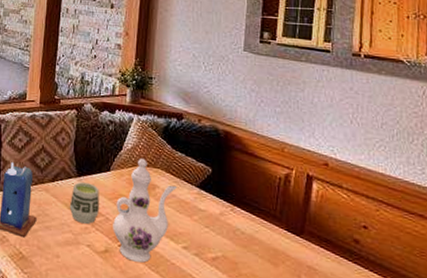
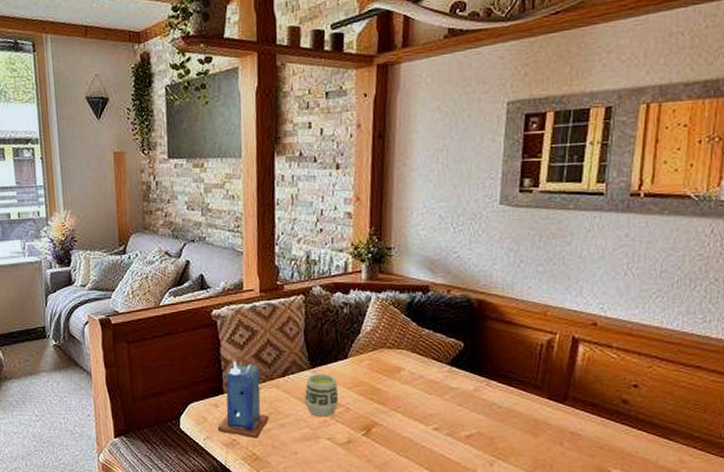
ewer: present [113,157,178,263] -> none [354,340,426,449]

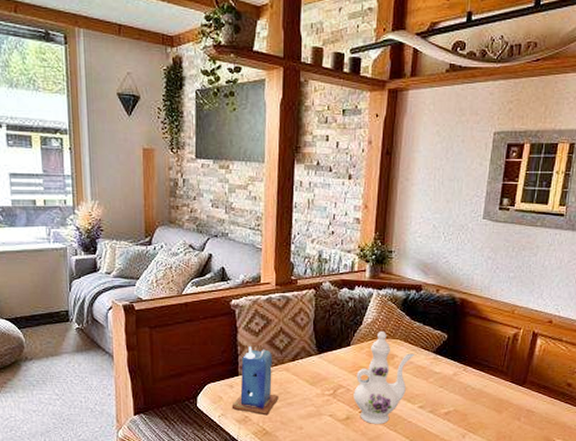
cup: present [304,374,338,416] -> none [310,359,340,396]
ewer: none [354,340,426,449] -> present [354,330,416,424]

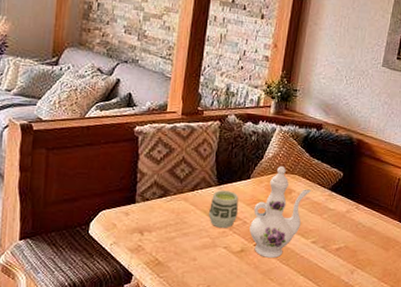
candle: present [231,345,279,416] -> none [125,173,175,245]
cup: none [310,359,340,396] -> present [208,190,239,228]

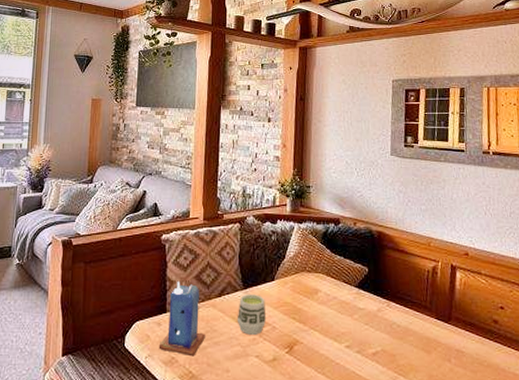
candle: none [125,173,175,245] -> present [158,280,205,357]
ewer: present [249,165,312,258] -> none [279,264,339,366]

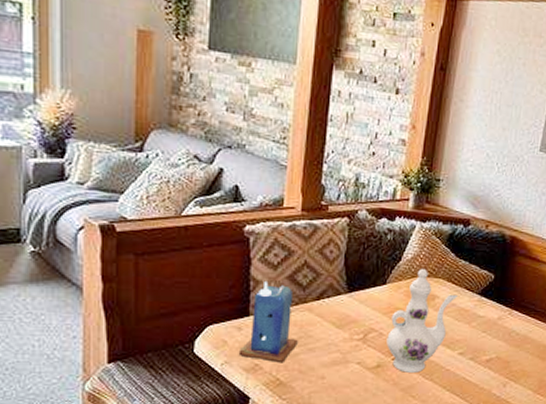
cup: present [237,294,266,335] -> none [337,298,373,341]
ewer: none [279,264,339,366] -> present [386,268,459,373]

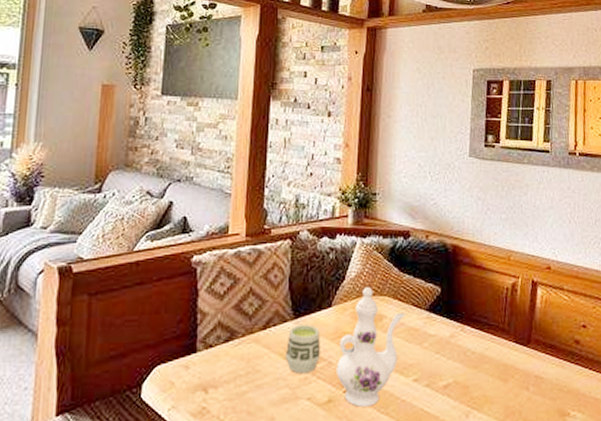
candle: present [238,280,298,363] -> none [185,312,245,405]
cup: none [337,298,373,341] -> present [285,325,320,374]

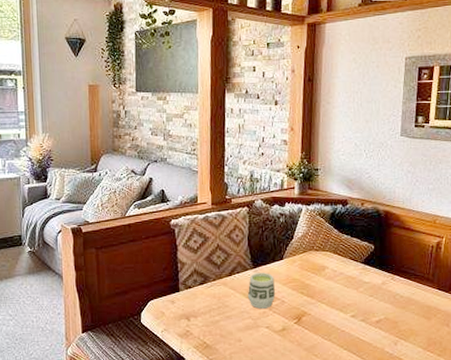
ewer: present [336,286,407,407] -> none [288,244,345,334]

